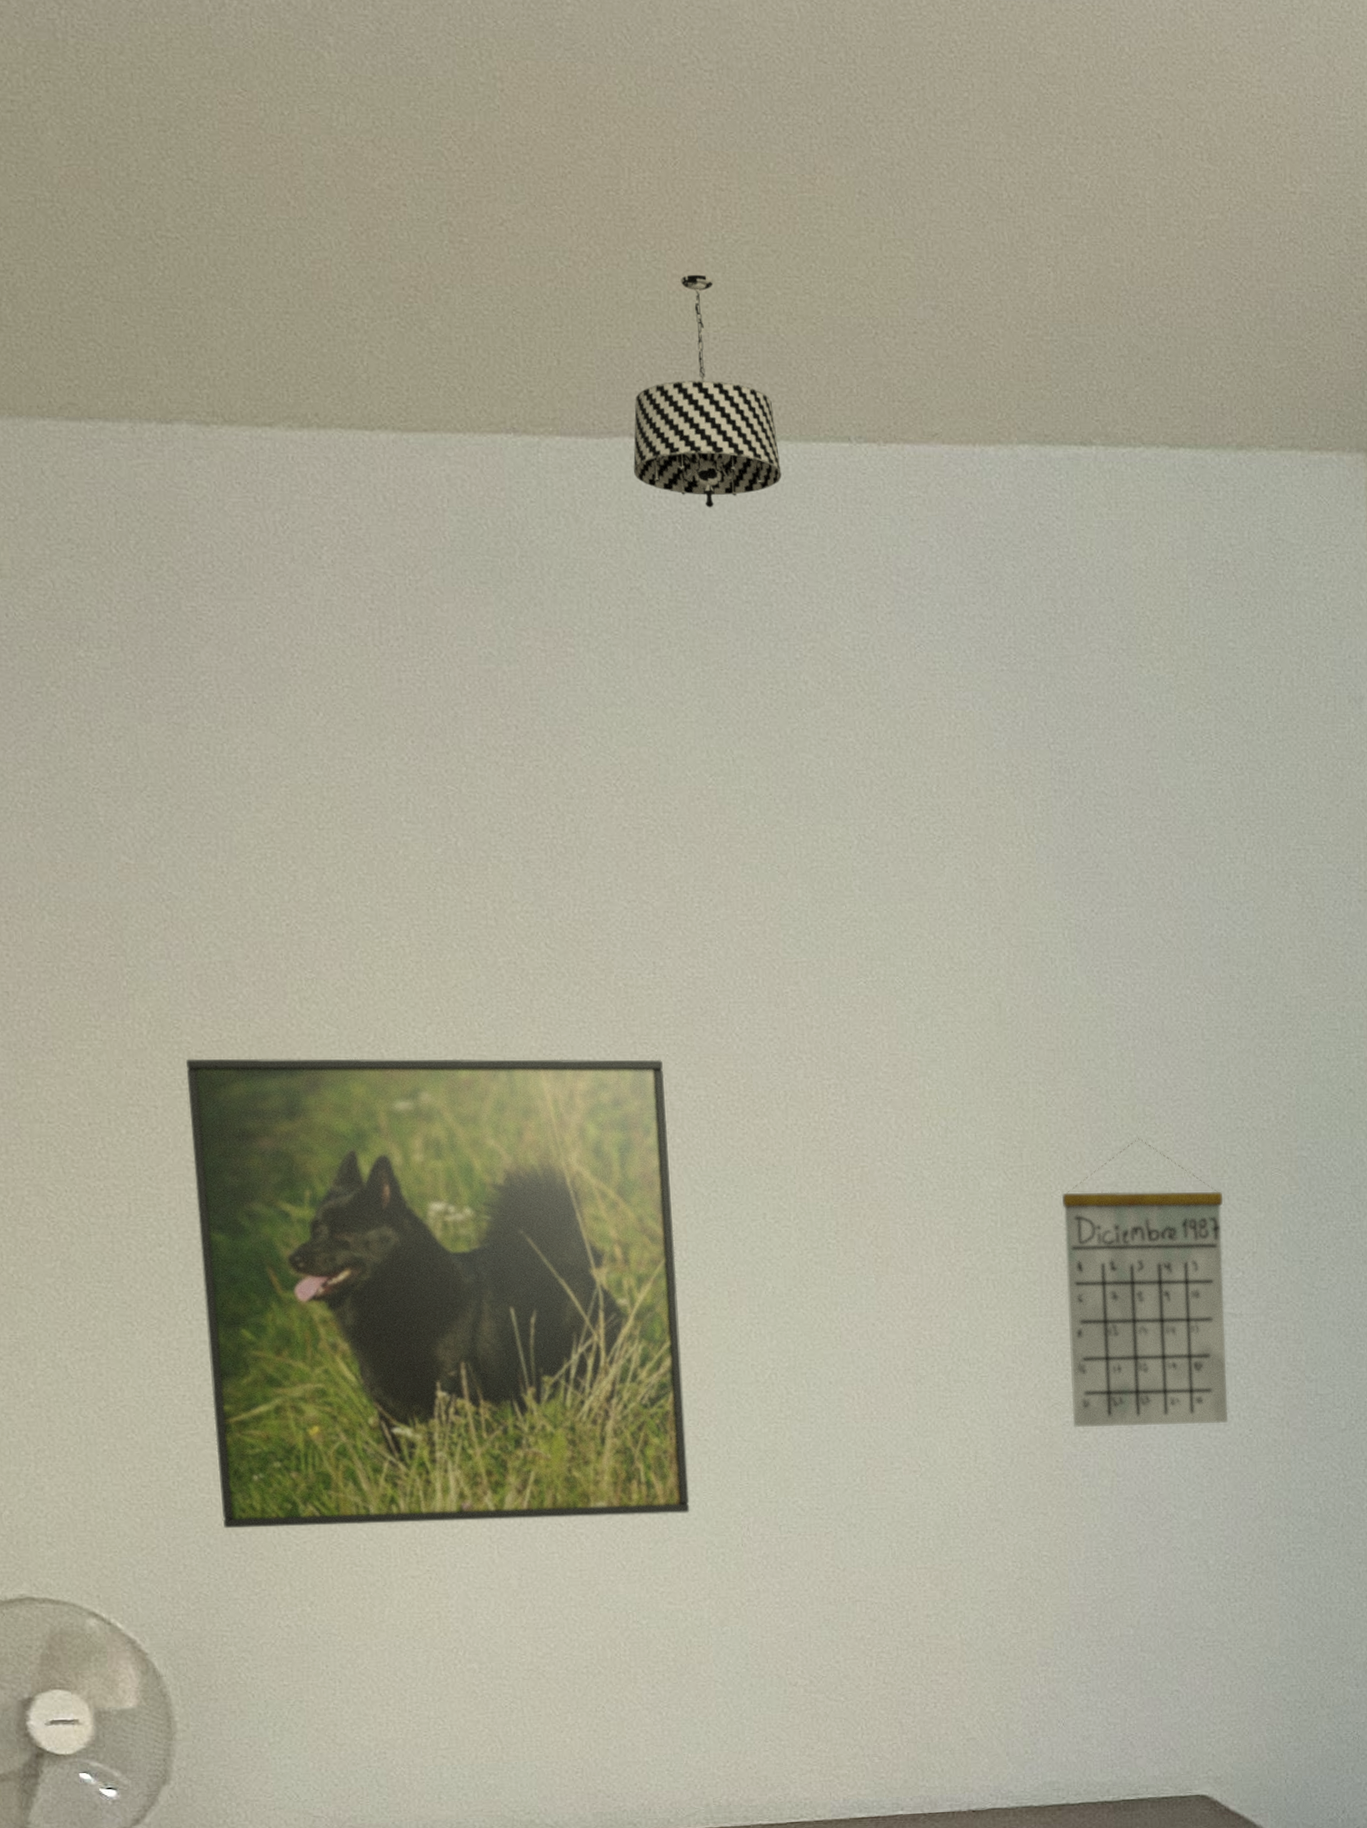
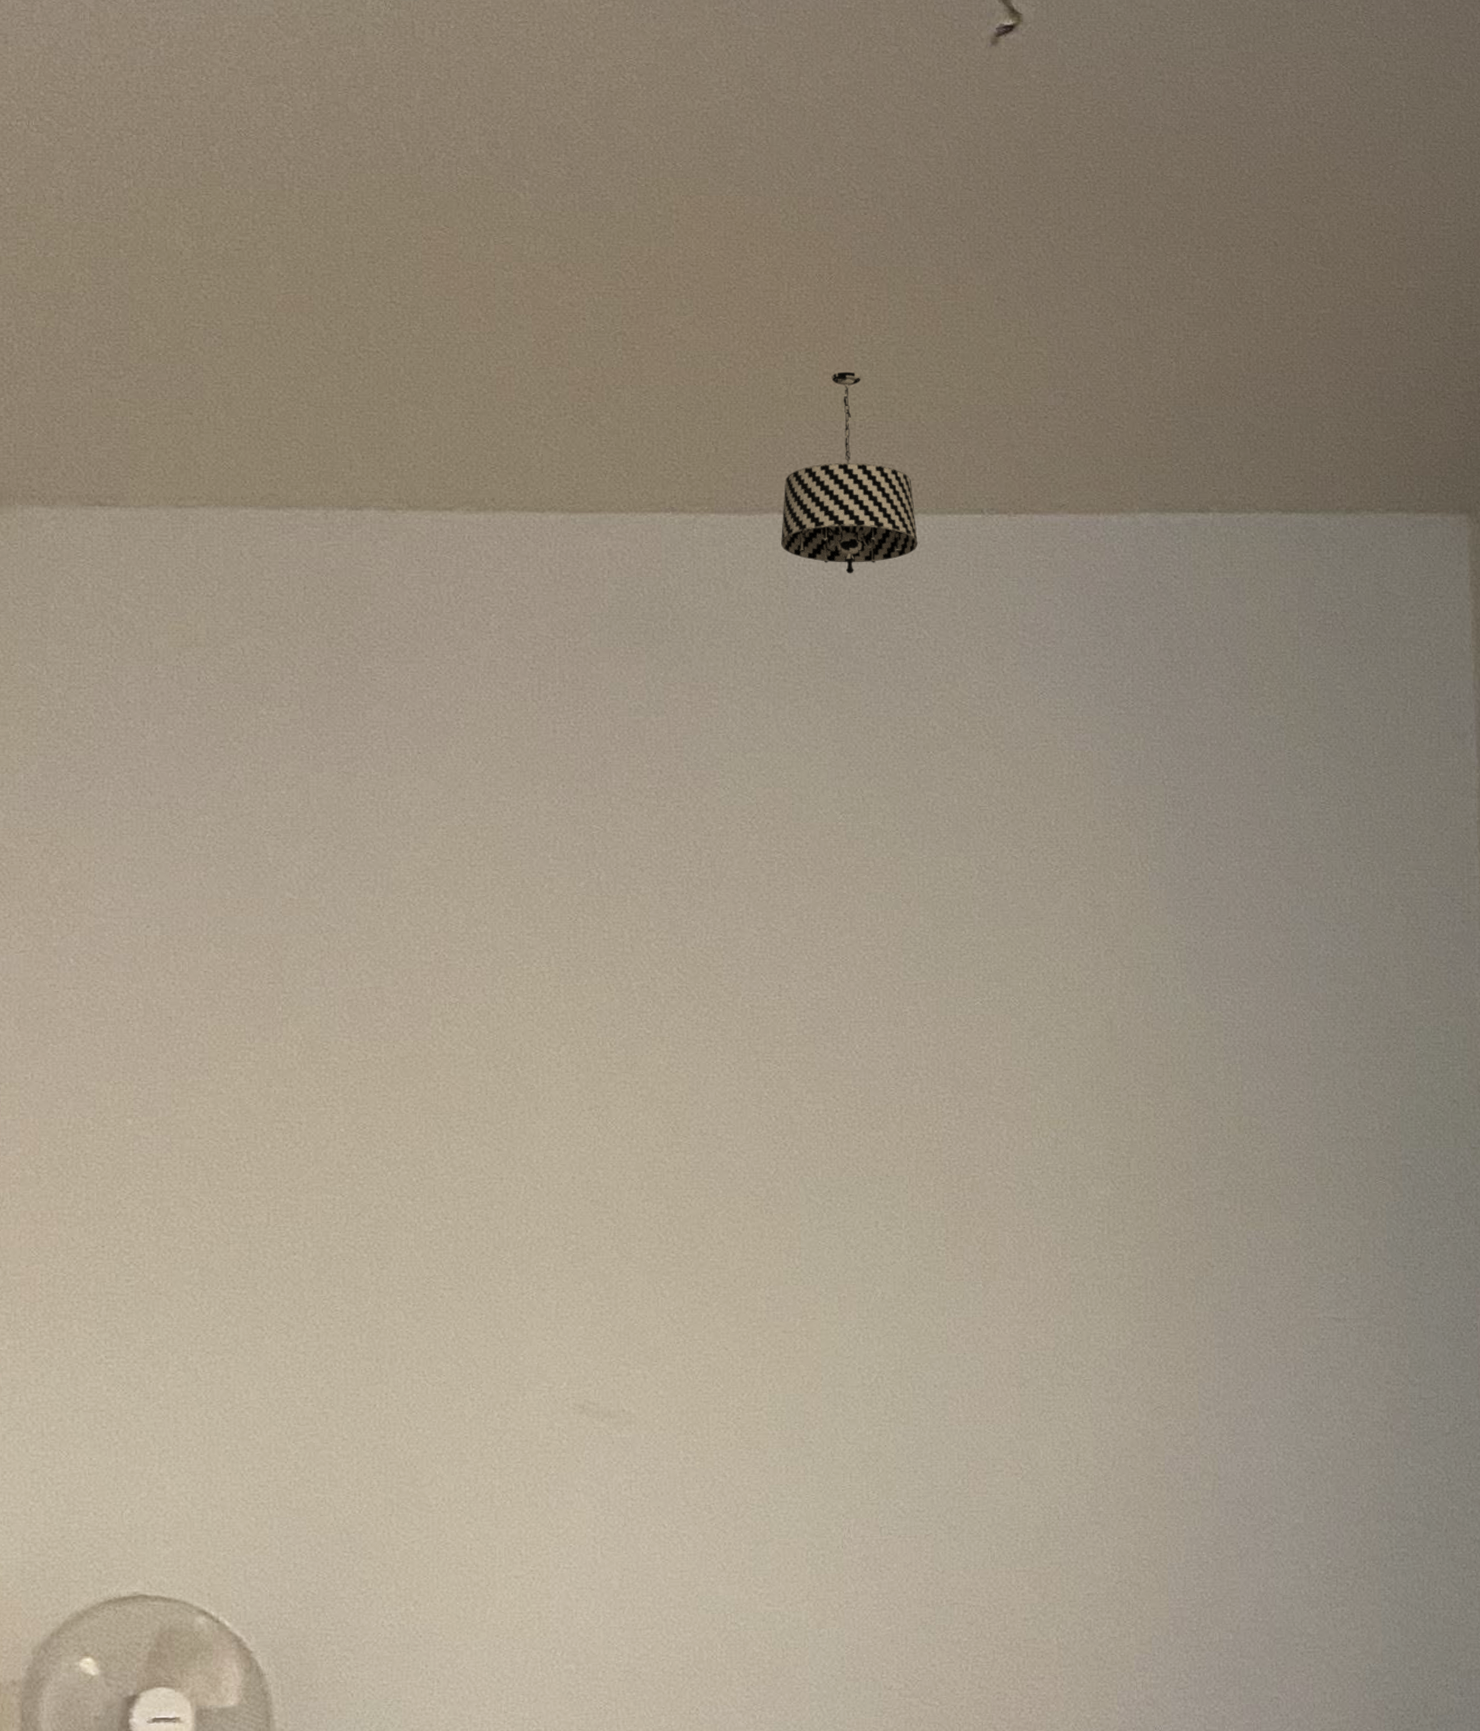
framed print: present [185,1058,690,1529] -> none [331,1075,792,1528]
calendar: present [1061,1137,1229,1428] -> none [1168,1147,1331,1432]

